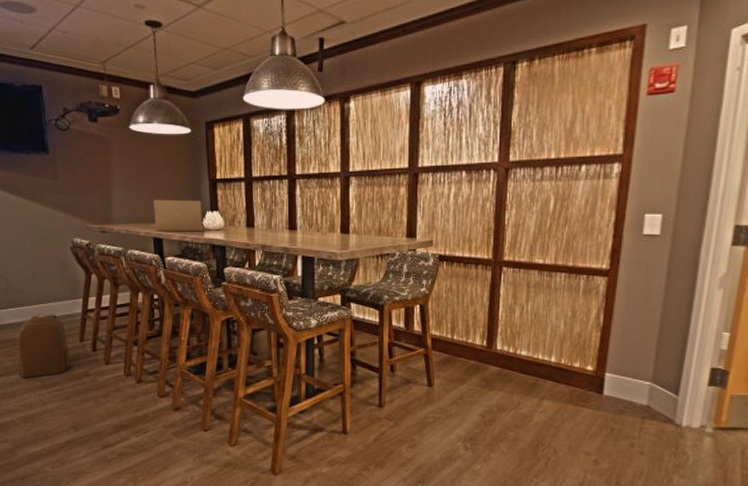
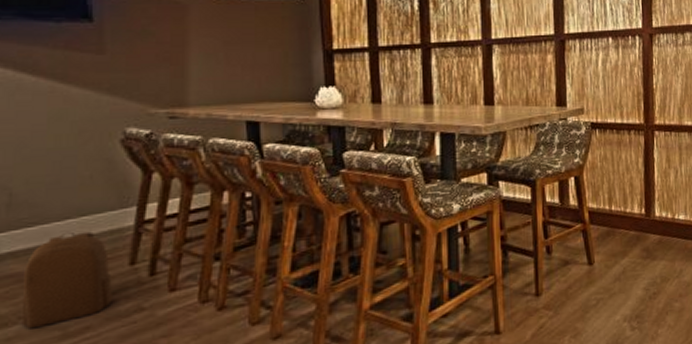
laptop: present [154,199,205,232] -> none [248,74,317,114]

